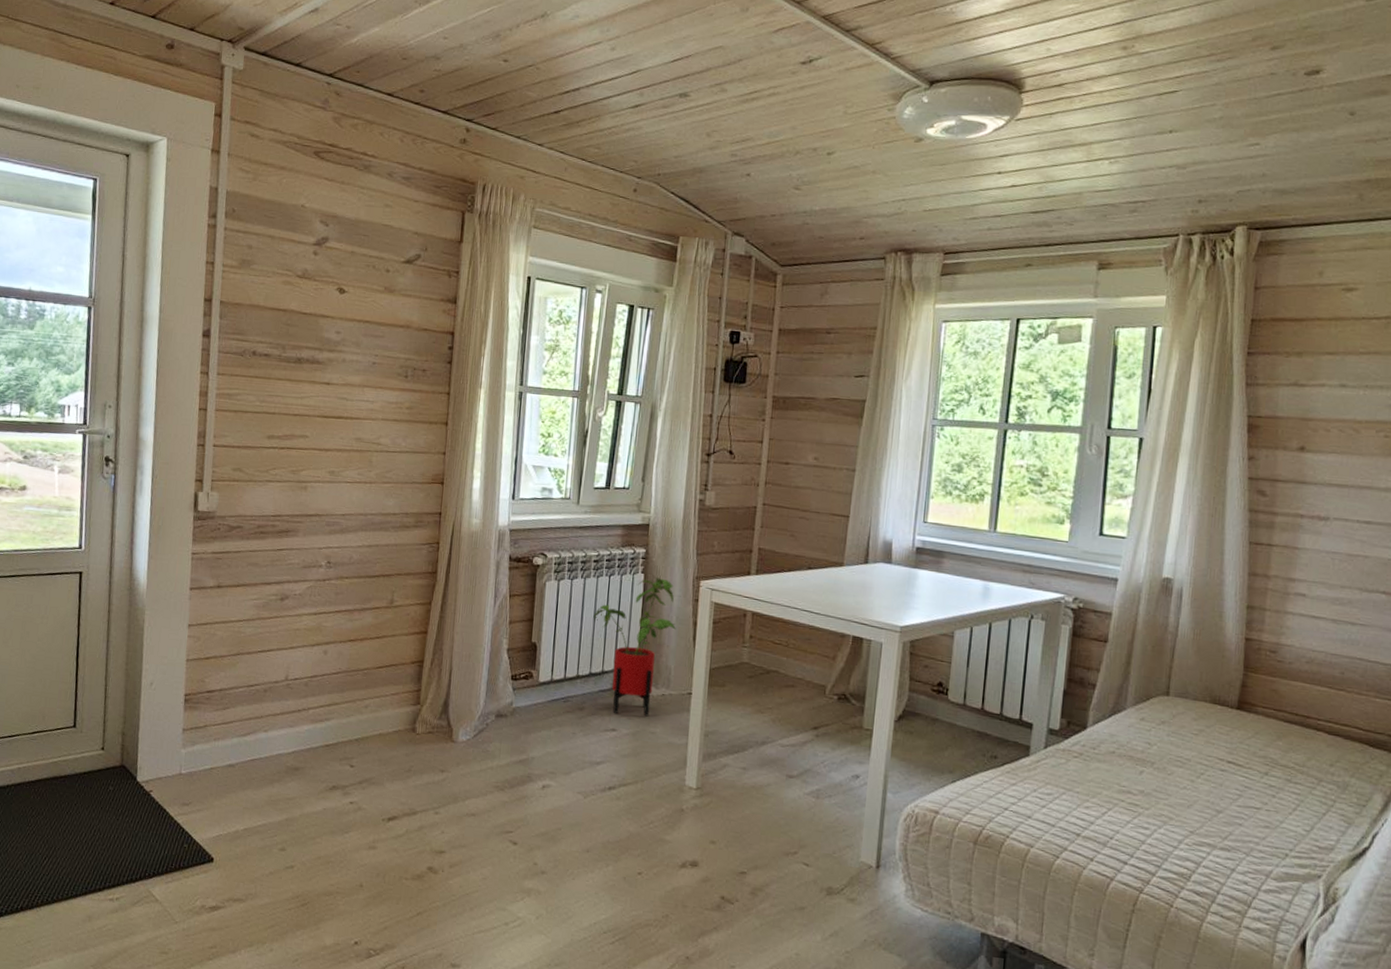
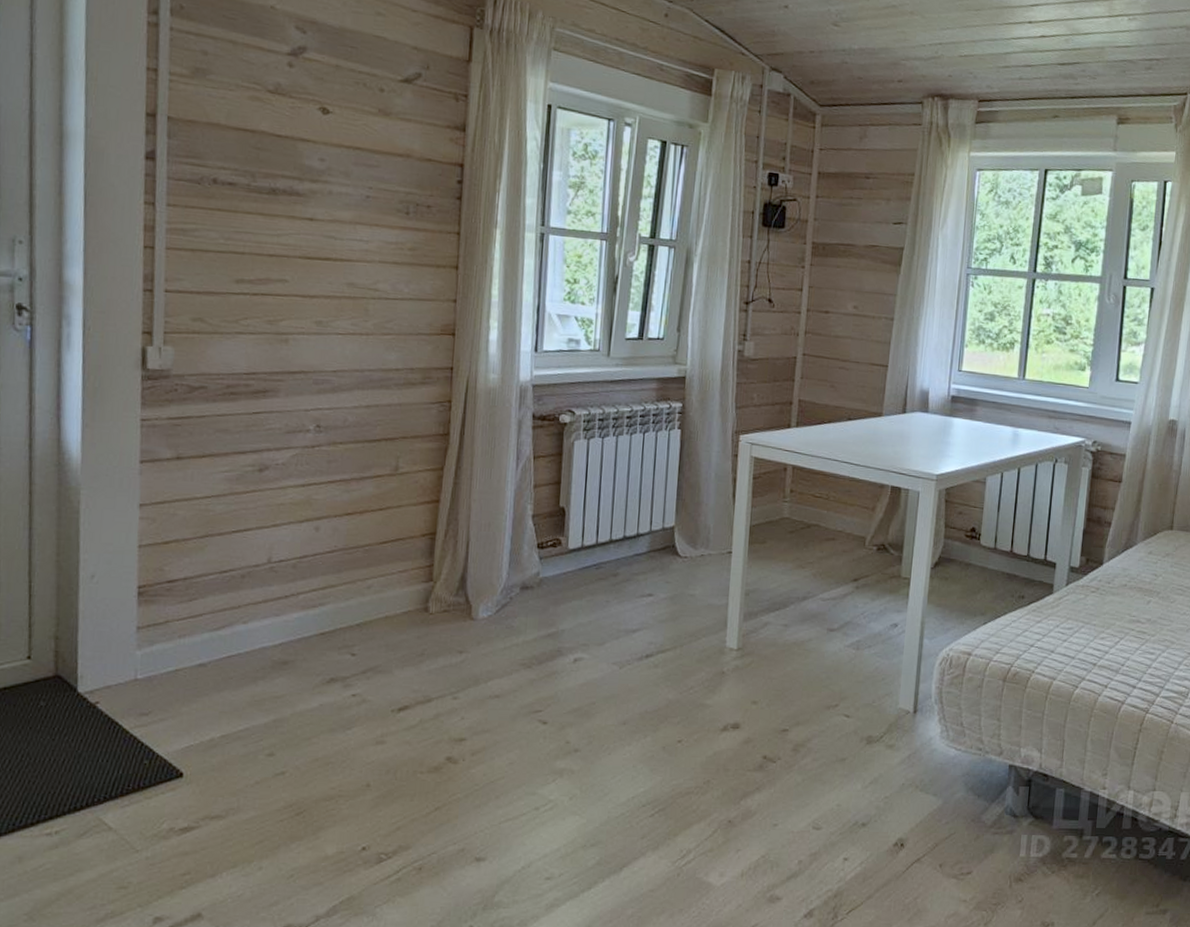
house plant: present [593,578,676,717] -> none [627,433,715,579]

